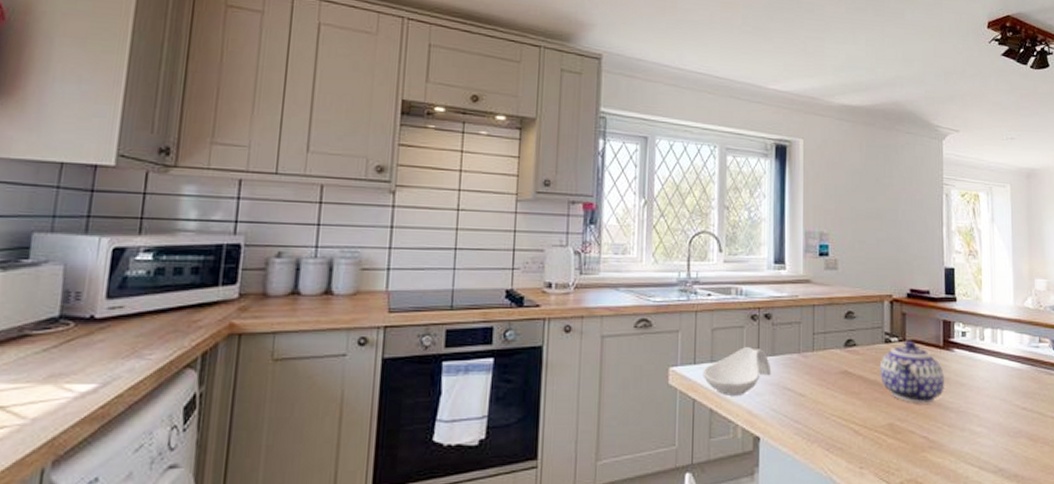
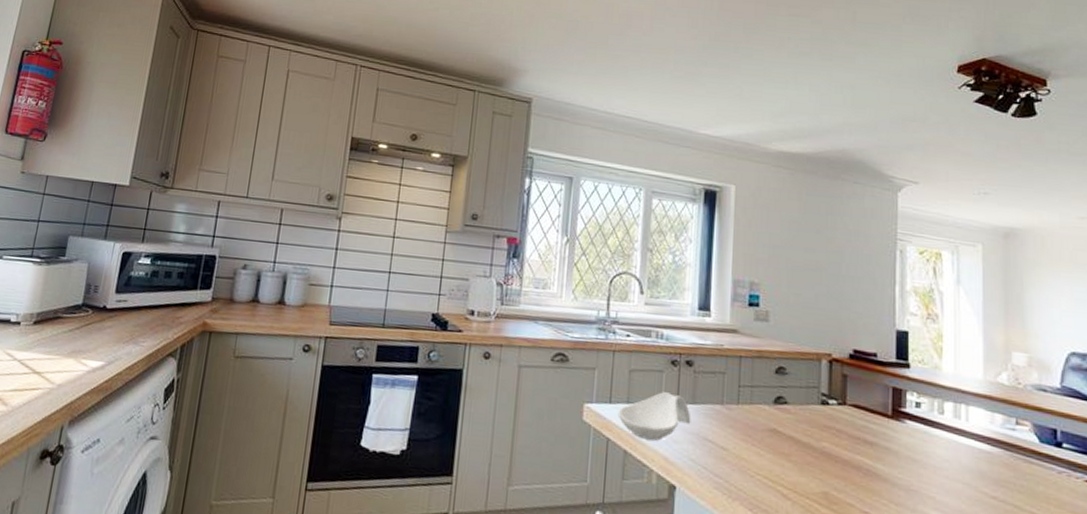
teapot: present [879,340,944,404] -> none [814,404,892,477]

